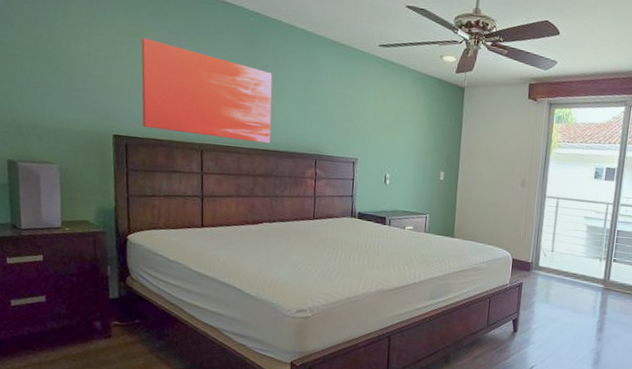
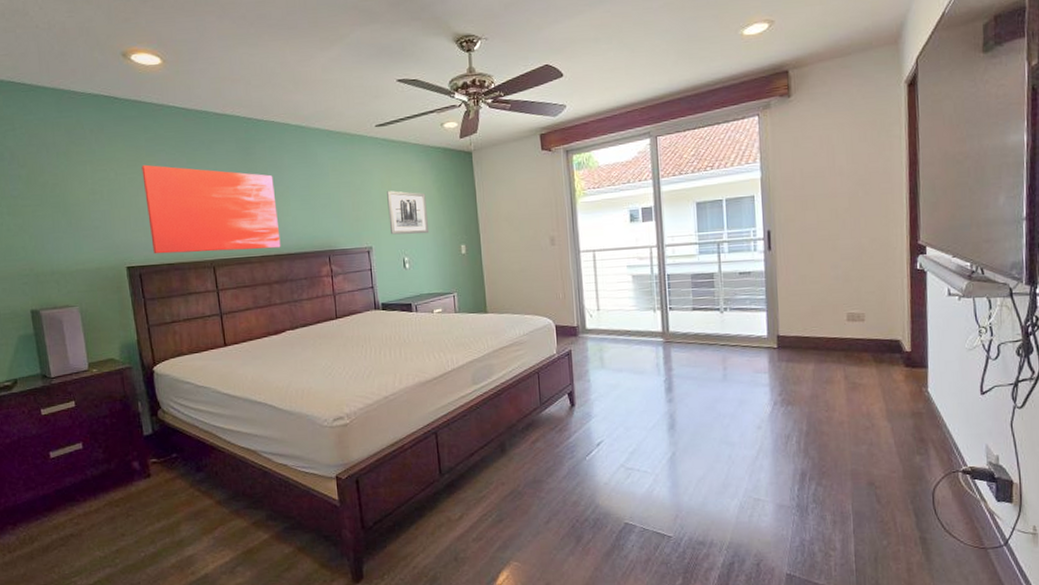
wall art: none [377,109,416,156] -> present [387,191,430,235]

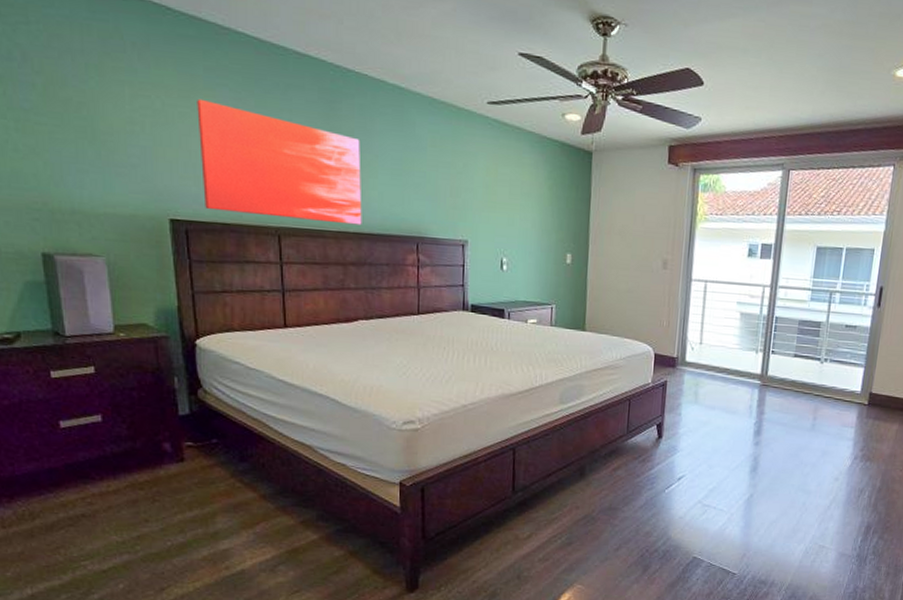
wall art: present [387,191,430,235] -> none [490,180,535,236]

